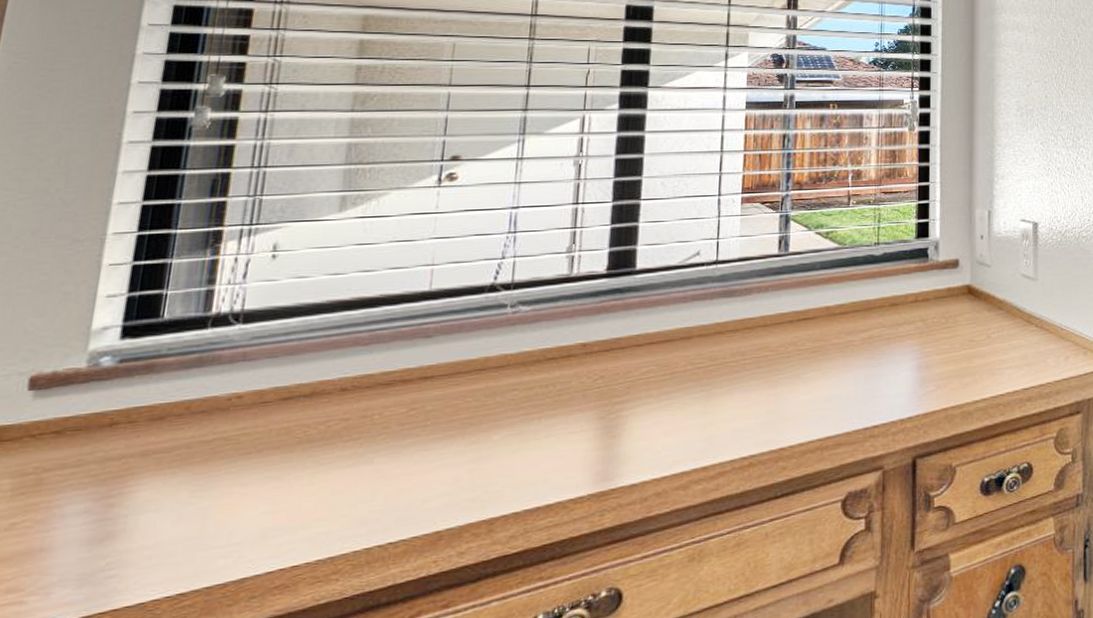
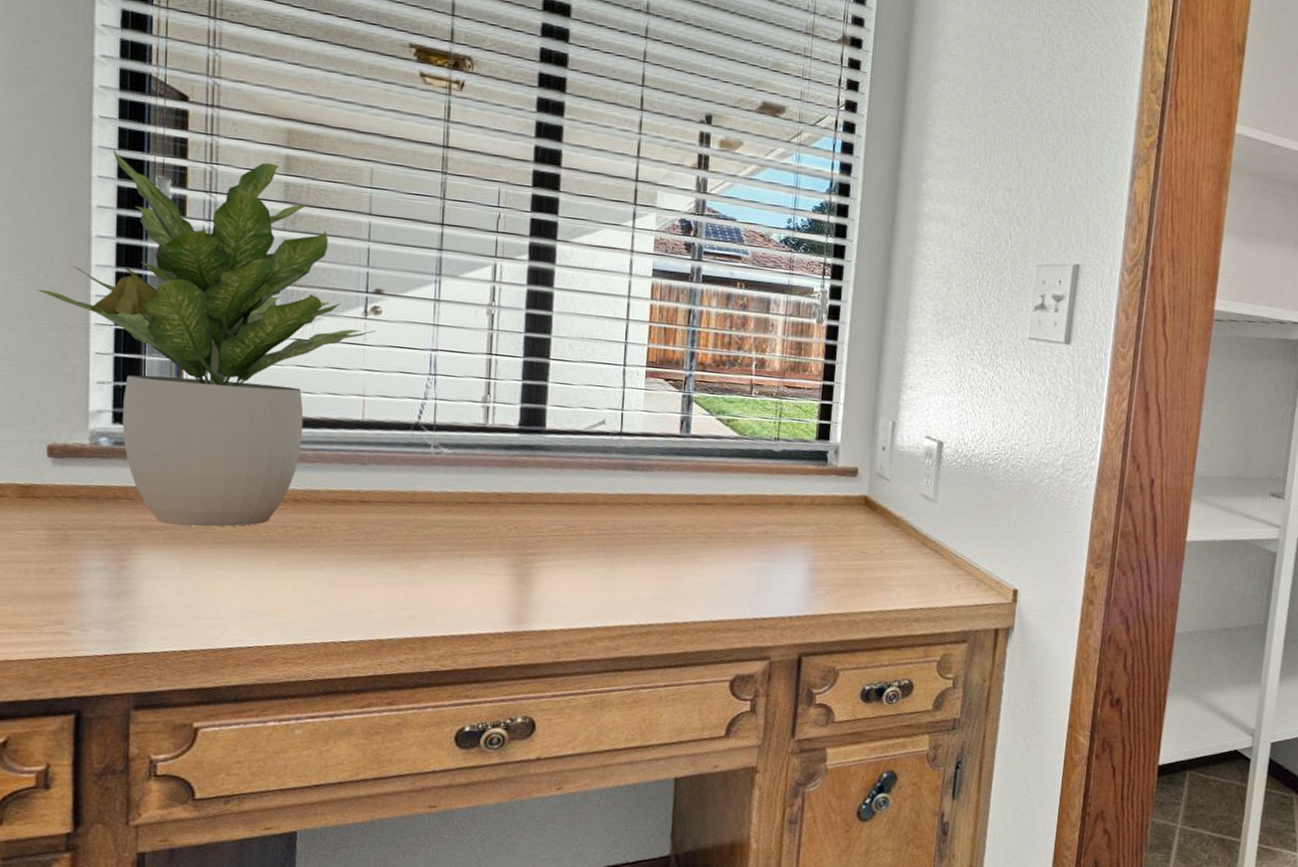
potted plant: none [44,49,450,444] -> present [37,150,376,527]

